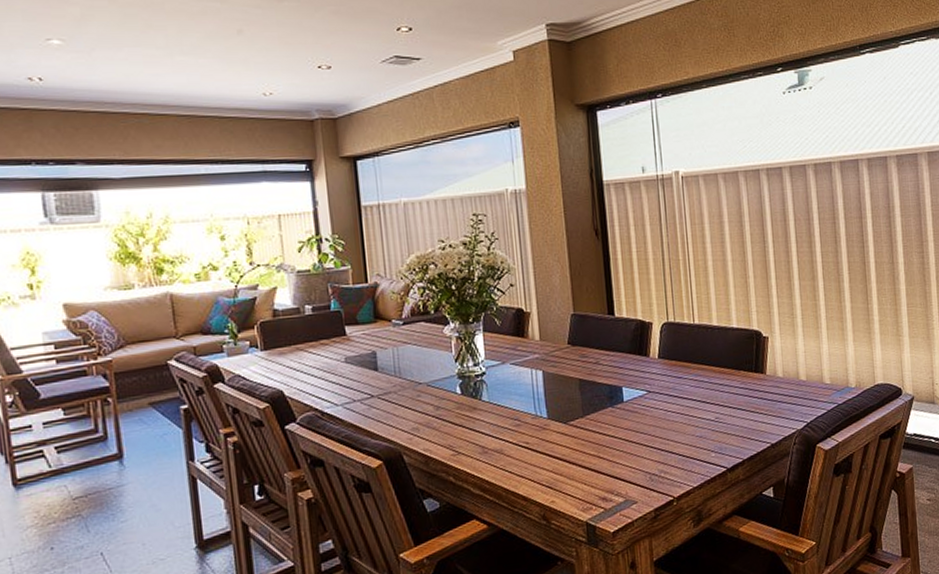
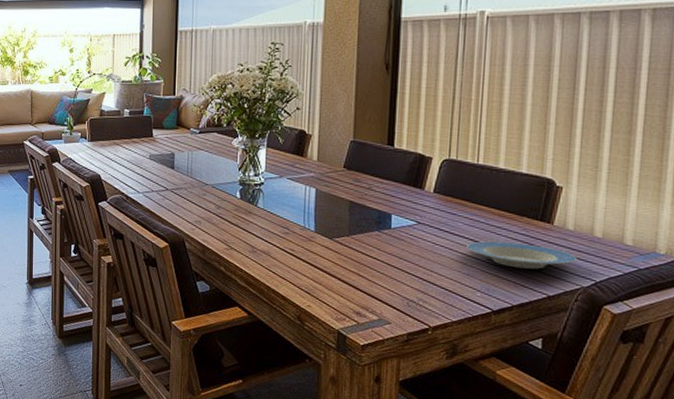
plate: none [696,396,789,422] -> present [467,241,576,269]

